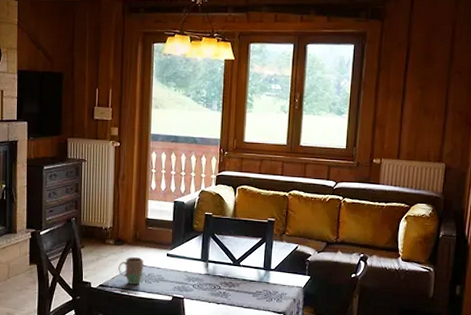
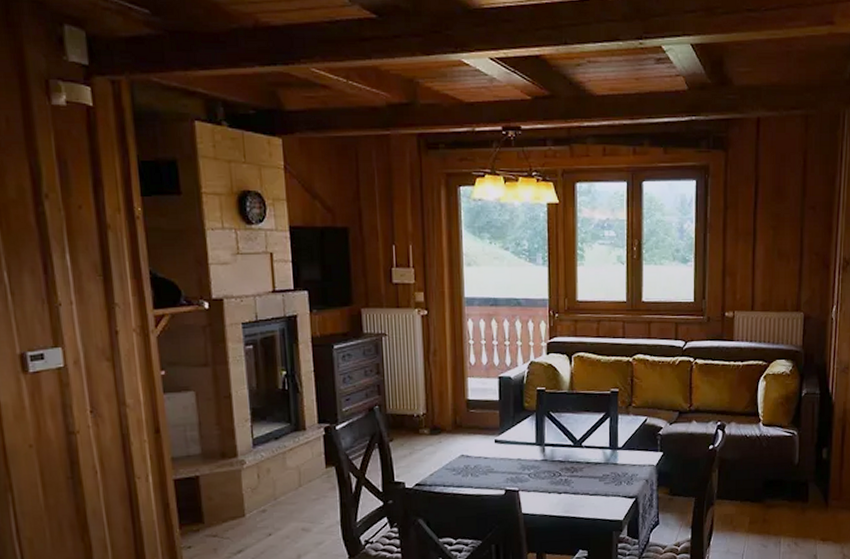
mug: present [118,257,144,284] -> none [437,447,468,480]

